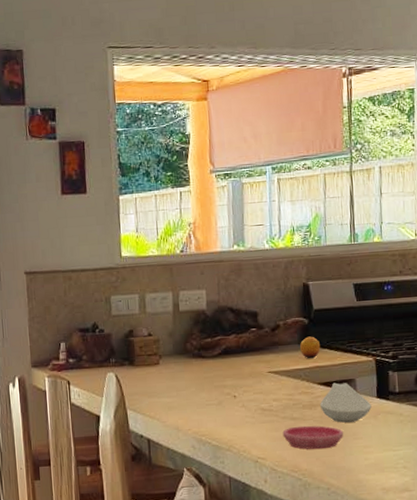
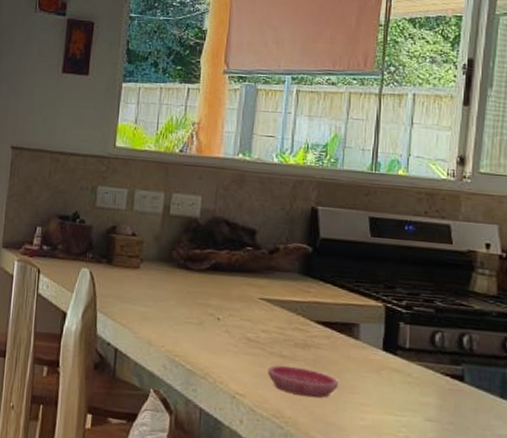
fruit: present [299,336,321,359] -> none [298,266,324,293]
spoon rest: present [320,382,372,423] -> none [315,324,375,373]

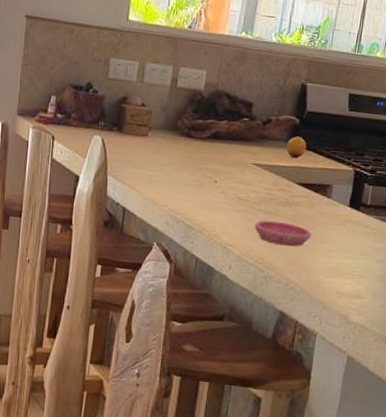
fruit: none [298,266,324,293] -> present [286,136,307,159]

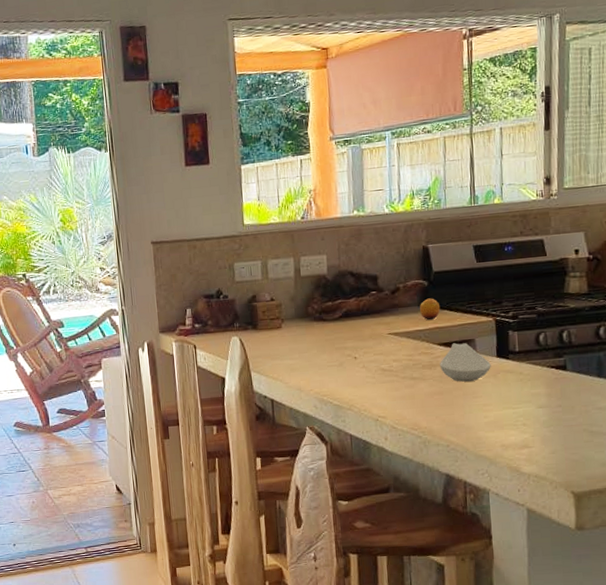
saucer: present [254,220,311,246] -> none [402,385,463,408]
spoon rest: none [295,185,343,226] -> present [440,343,491,382]

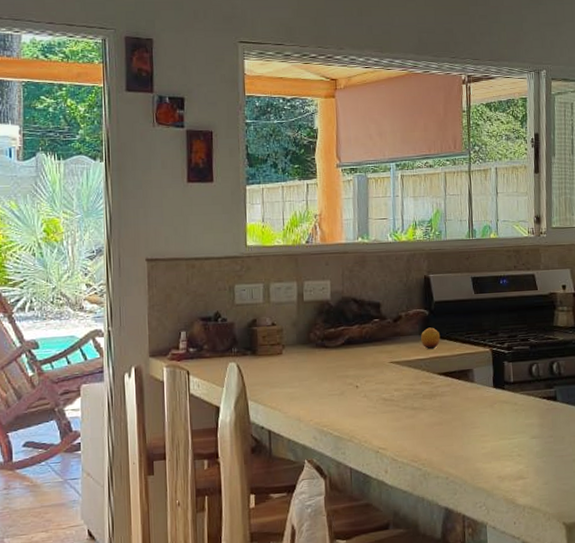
spoon rest: present [440,343,491,382] -> none [440,373,488,412]

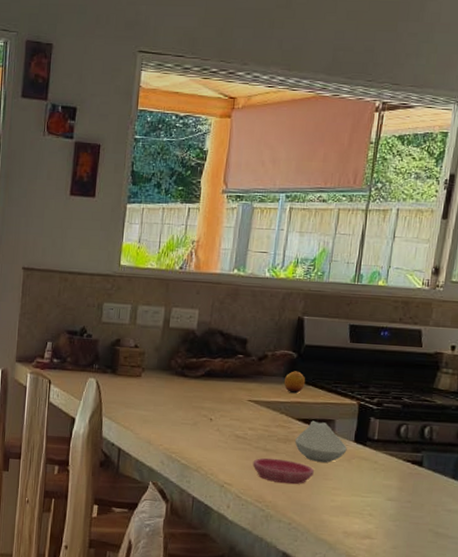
saucer: none [403,415,462,439] -> present [253,457,314,484]
spoon rest: none [440,373,488,412] -> present [295,420,347,463]

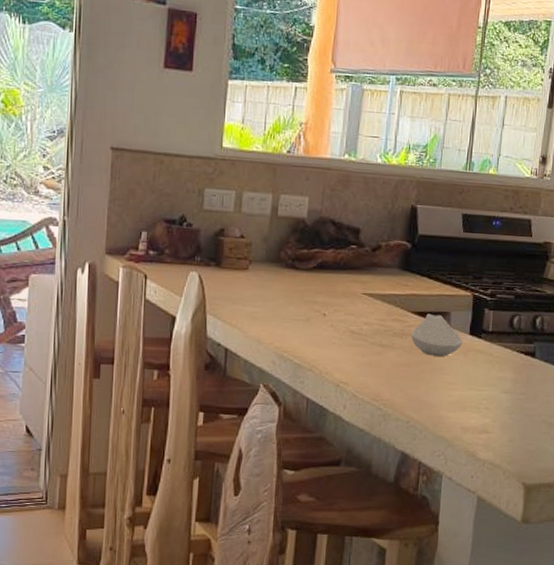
saucer: present [253,457,314,484] -> none [369,353,431,381]
fruit: present [283,371,306,394] -> none [398,262,421,286]

